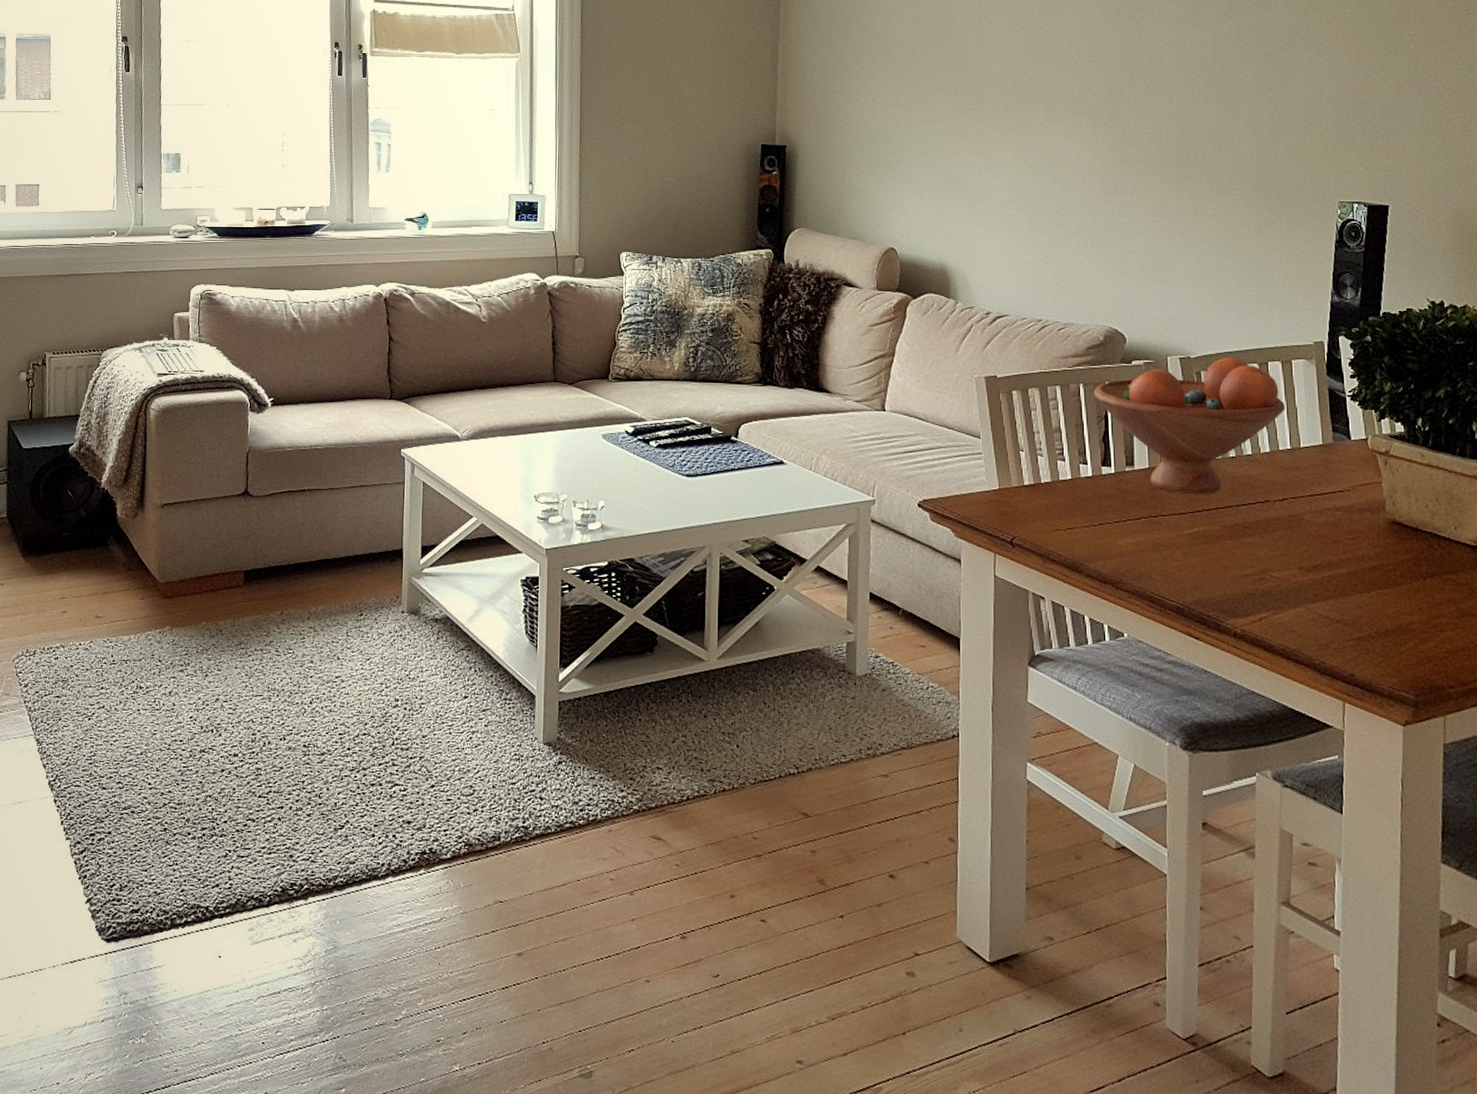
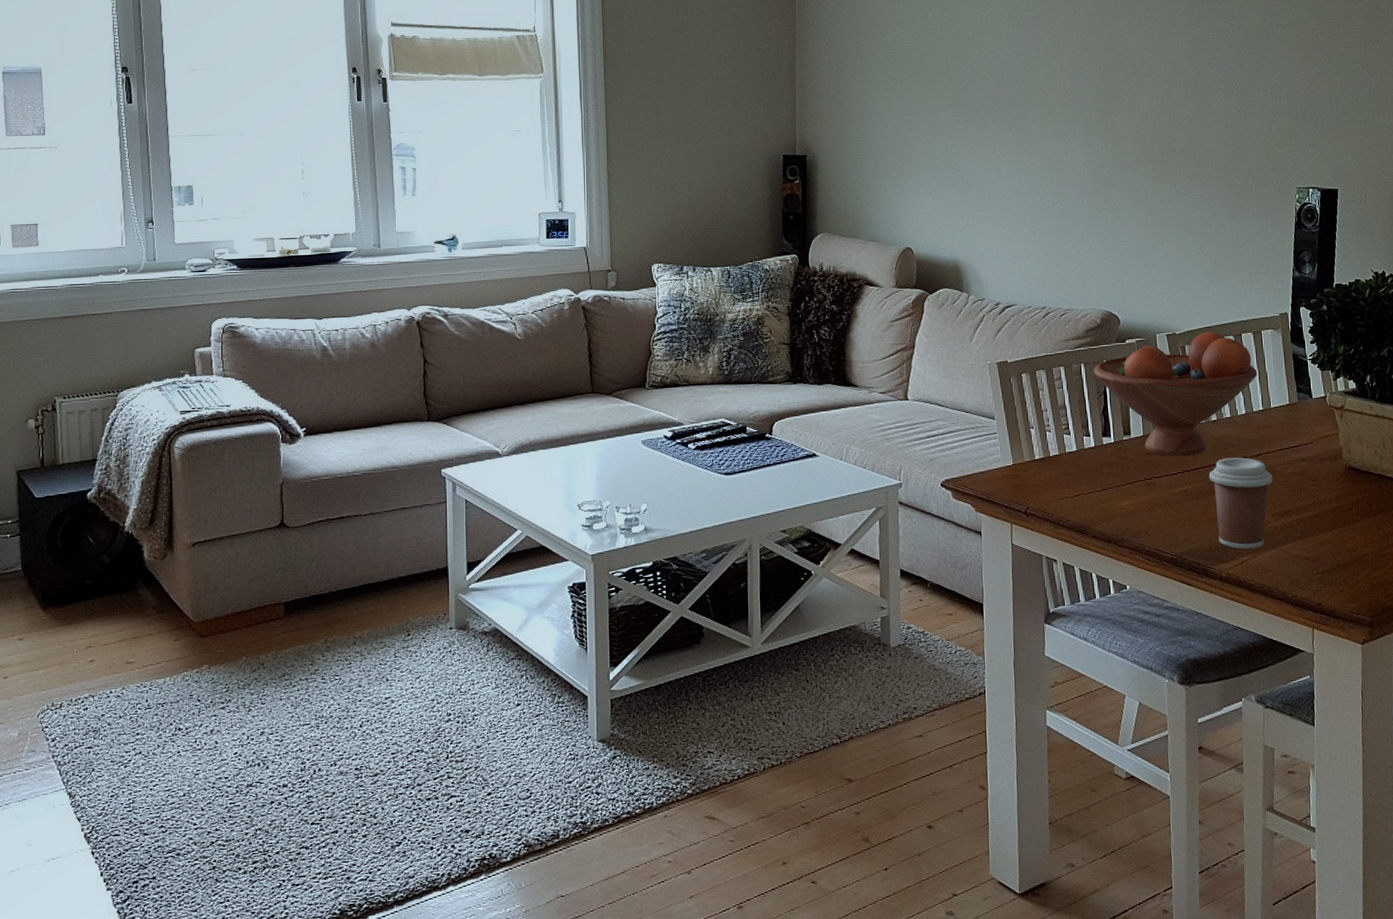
coffee cup: none [1224,500,1301,605] -> present [1208,457,1273,549]

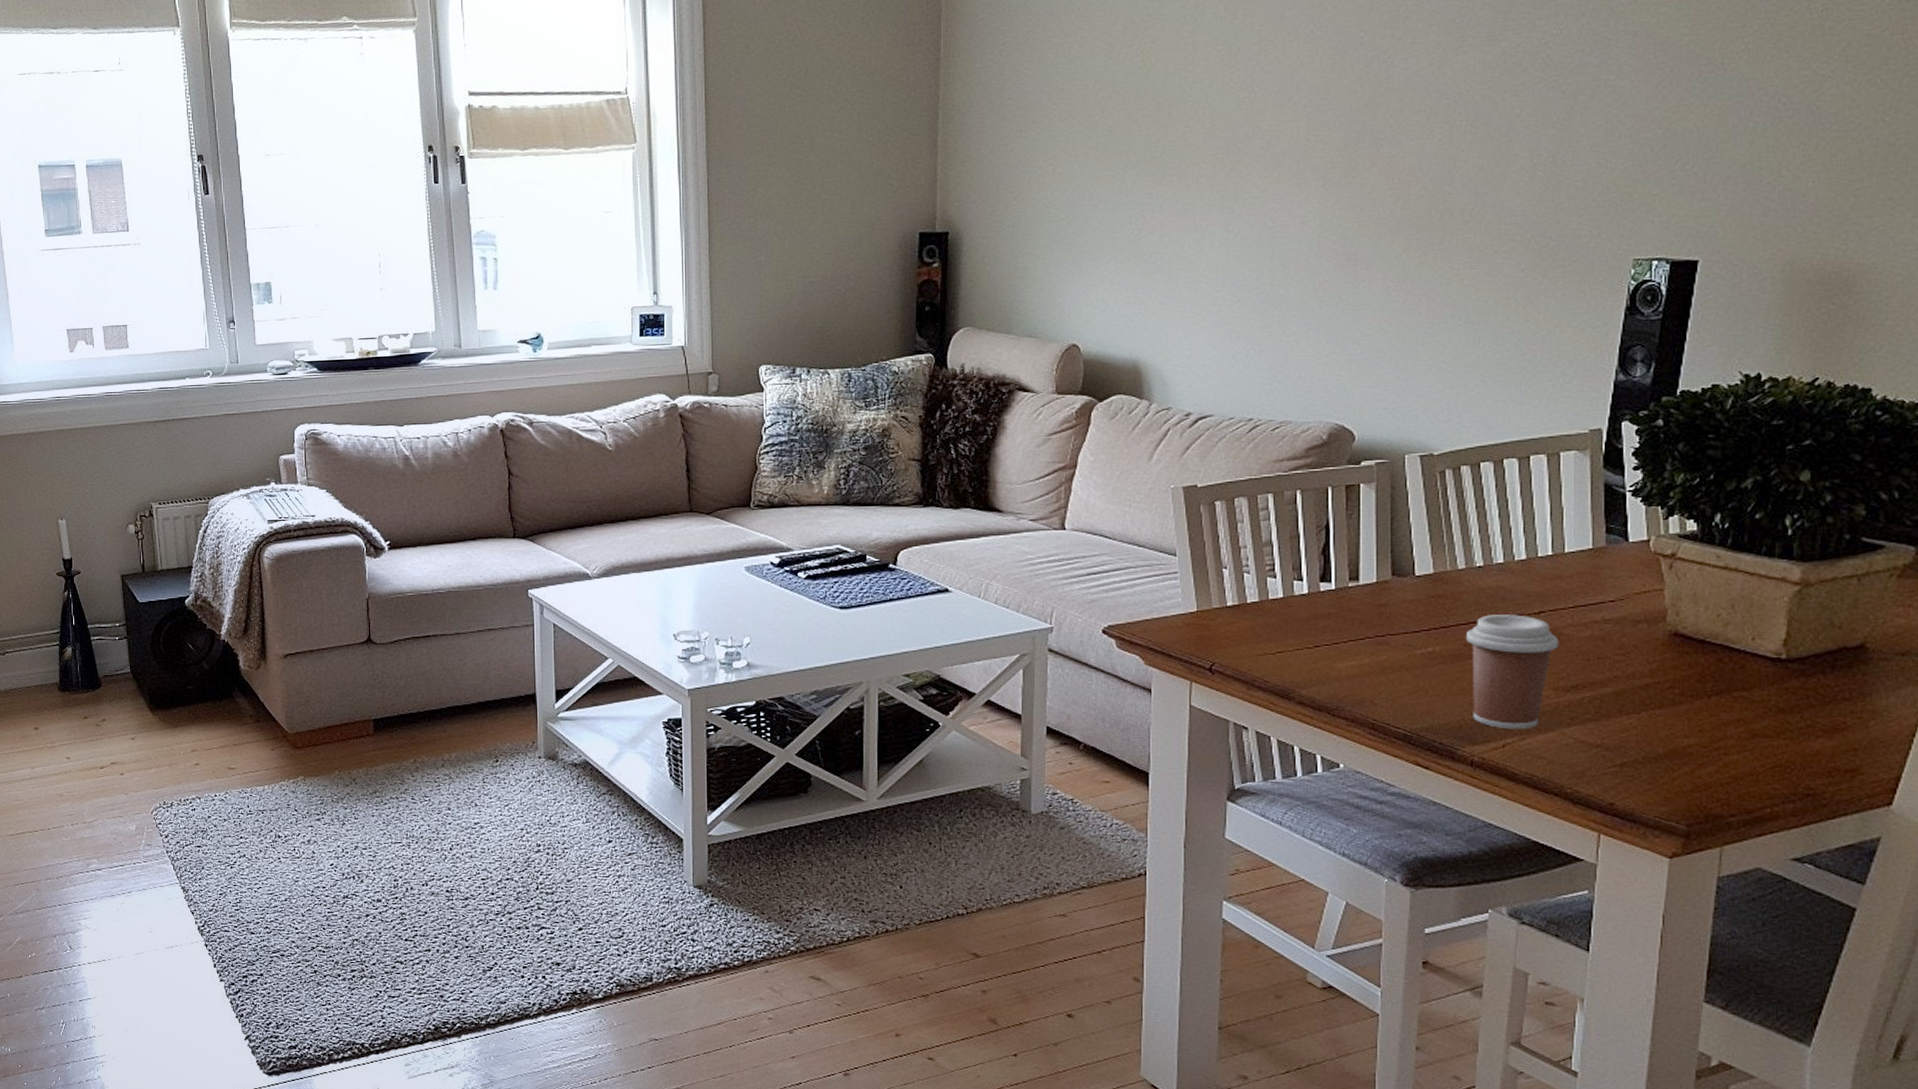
fruit bowl: present [1093,331,1257,457] -> none [1313,452,1548,611]

